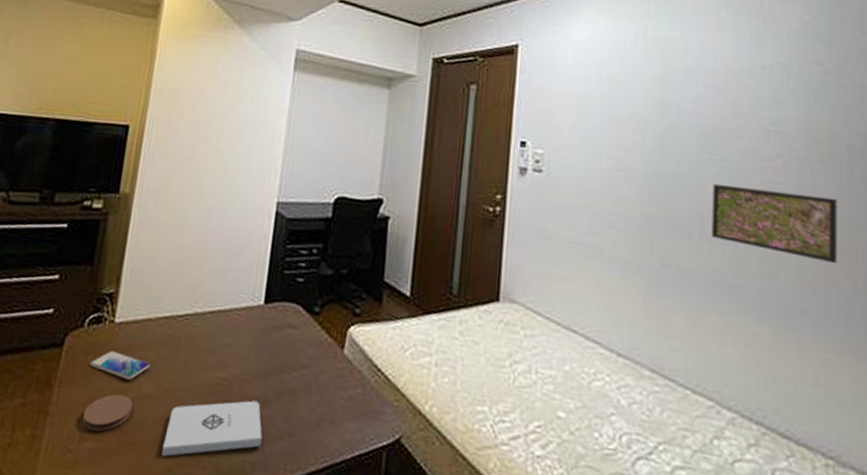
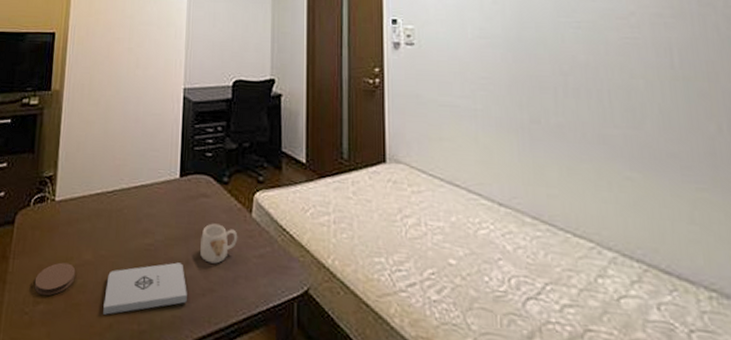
smartphone: present [89,351,151,380] -> none [37,225,88,250]
mug: none [280,358,326,405] -> present [200,223,238,264]
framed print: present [711,184,838,264] -> none [572,44,700,109]

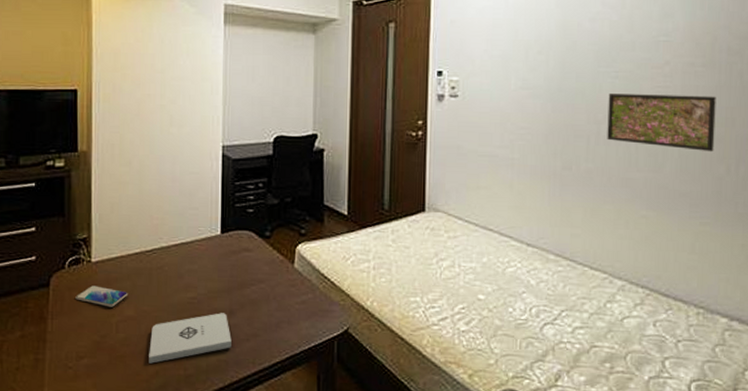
coaster: present [34,262,76,296] -> none [76,319,118,351]
smartphone: none [37,225,88,250] -> present [75,285,129,307]
mug: present [200,223,238,264] -> none [244,275,281,312]
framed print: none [572,44,700,109] -> present [607,94,716,152]

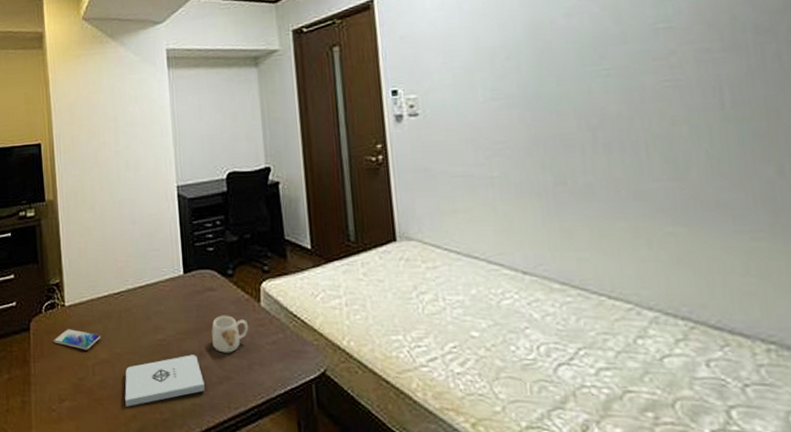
mug: none [244,275,281,312] -> present [212,315,249,353]
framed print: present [607,94,716,152] -> none [601,84,756,152]

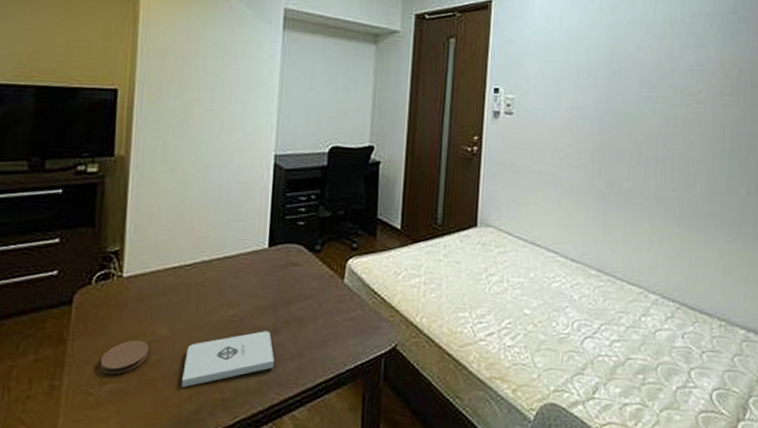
smartphone: present [53,329,101,350] -> none [102,303,163,327]
coaster: none [57,362,95,394] -> present [99,340,149,375]
mug: present [212,315,249,353] -> none [289,291,329,329]

